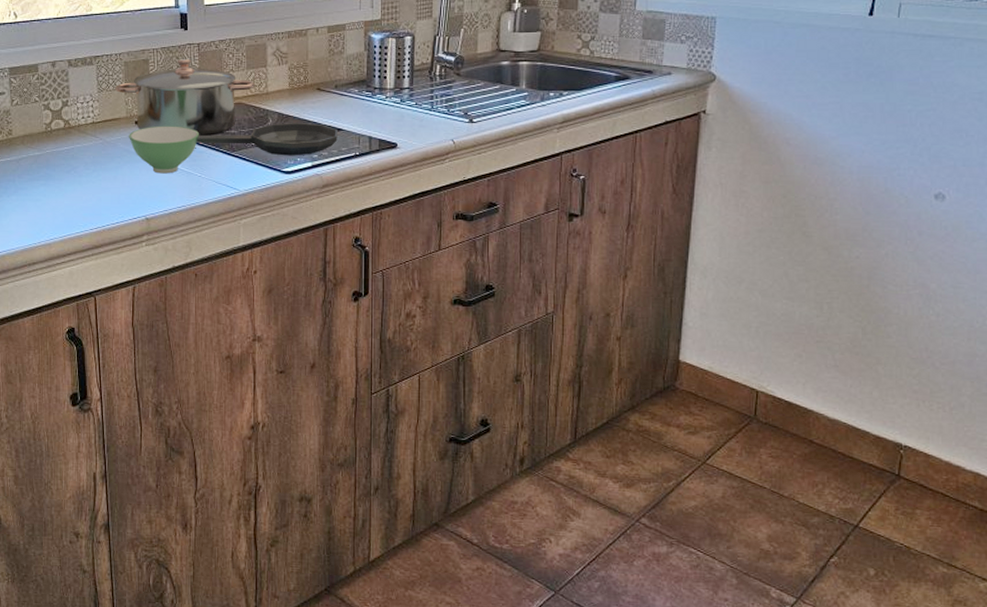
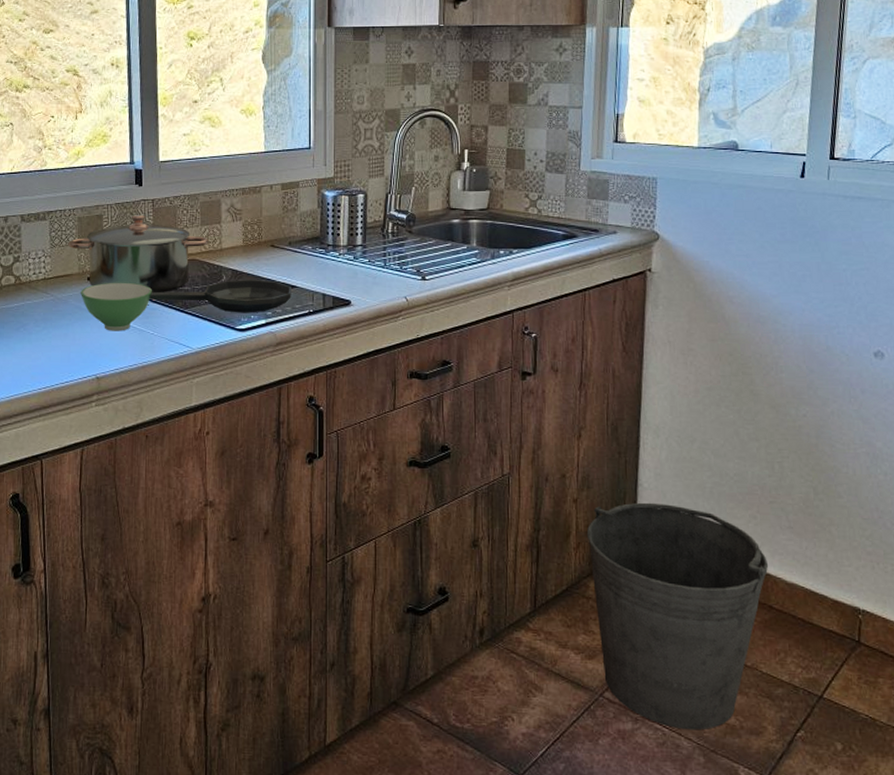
bucket: none [629,340,812,555] -> present [586,502,769,730]

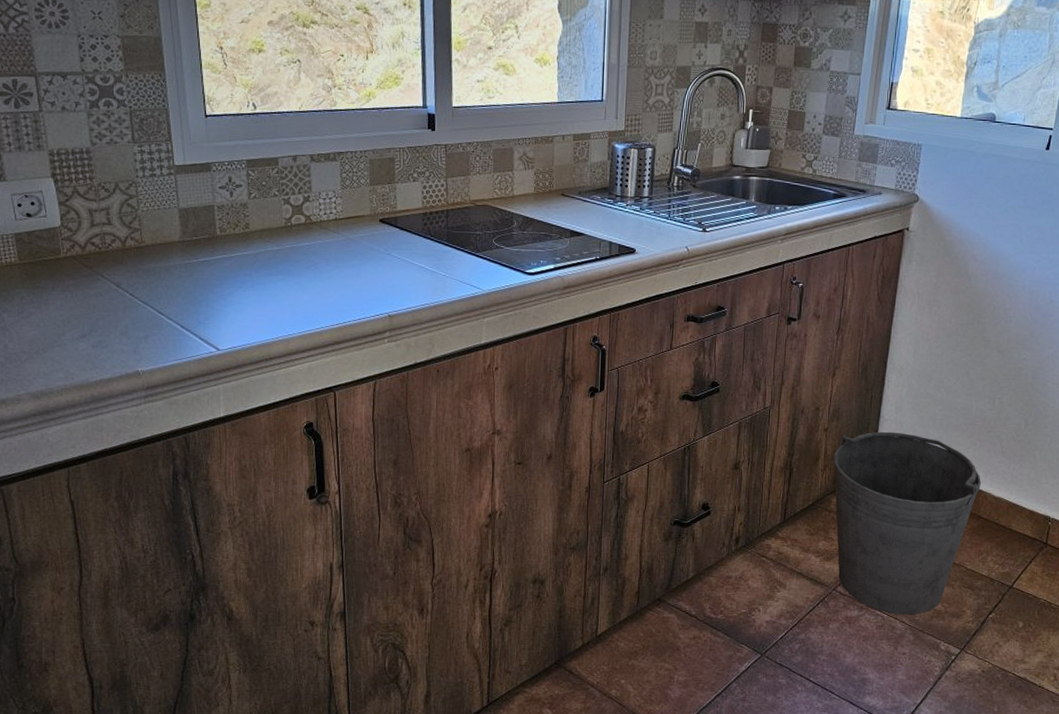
cooking pot: present [68,214,209,293] -> none [359,158,501,237]
bowl: present [81,282,153,331] -> none [373,224,445,272]
frying pan: present [149,280,291,313] -> none [441,226,580,258]

